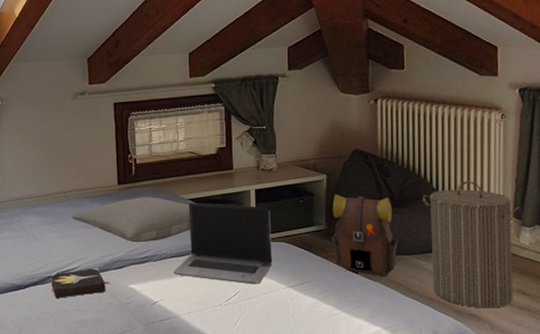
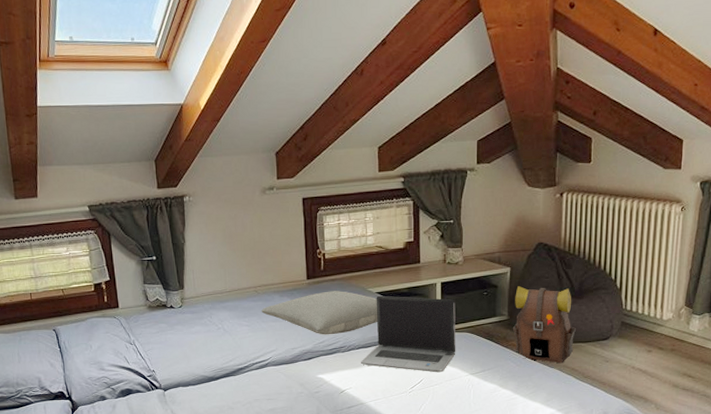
hardback book: present [51,267,110,298] -> none [242,359,300,389]
laundry hamper: present [423,181,520,308] -> none [601,272,692,391]

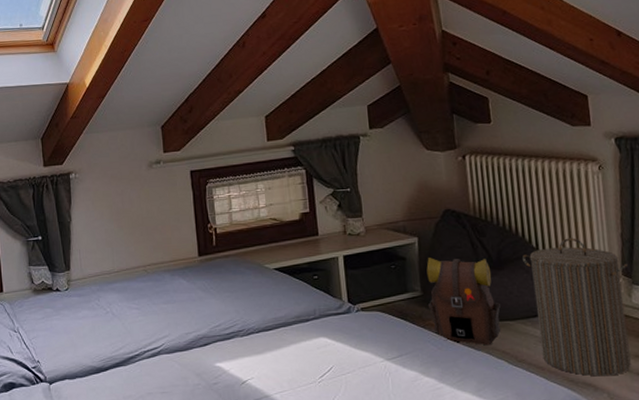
pillow: present [261,291,378,335] -> none [151,268,278,318]
laptop computer: present [361,295,456,373] -> none [262,272,367,359]
laundry hamper: none [601,272,692,391] -> present [522,238,631,377]

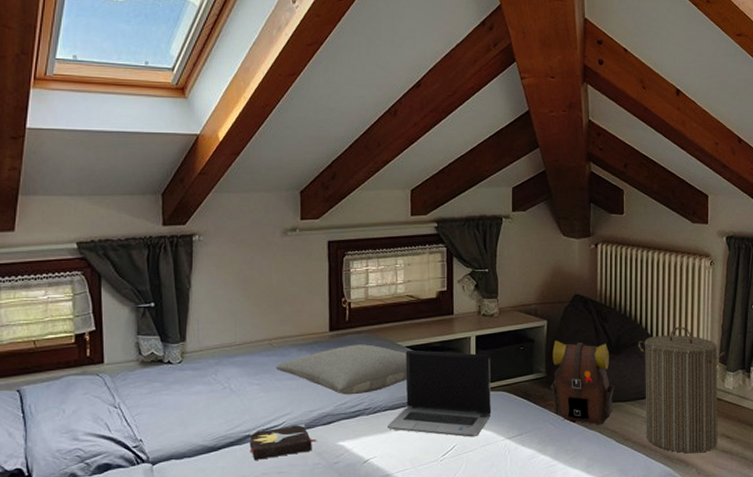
hardback book: none [133,345,196,380] -> present [249,423,317,460]
pillow: none [151,268,278,318] -> present [275,344,408,395]
laptop computer: none [262,272,367,359] -> present [387,350,492,437]

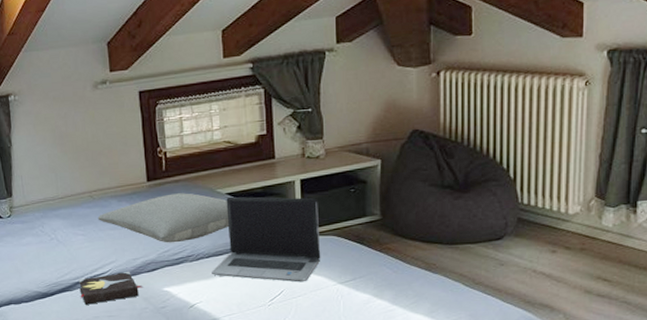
backpack: present [550,341,616,425] -> none [386,181,464,269]
laundry hamper: present [638,326,725,454] -> none [491,158,604,298]

